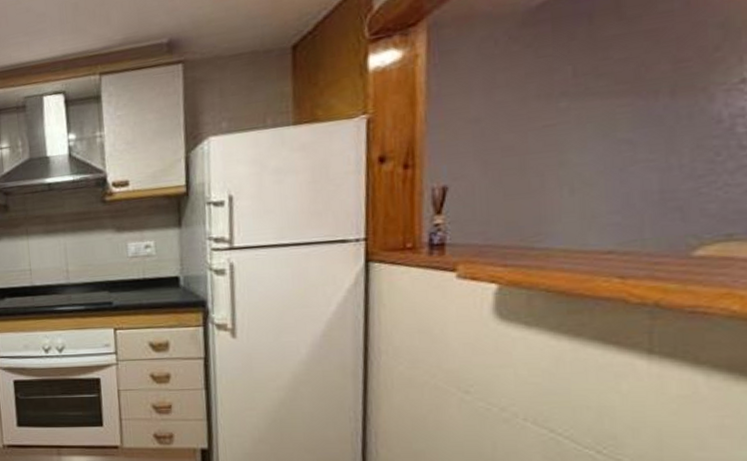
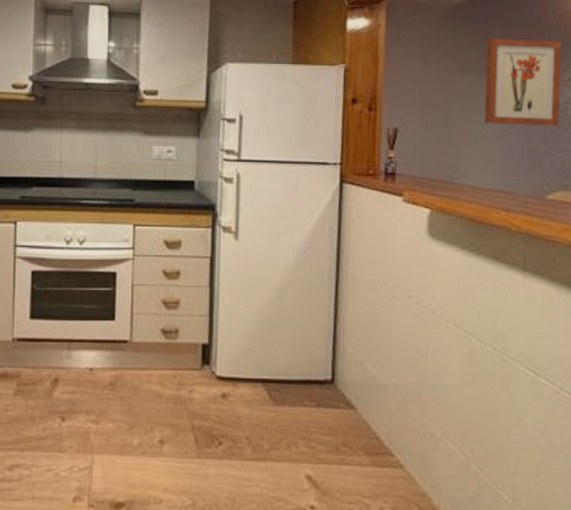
wall art: none [585,25,729,165] -> present [484,39,562,127]

